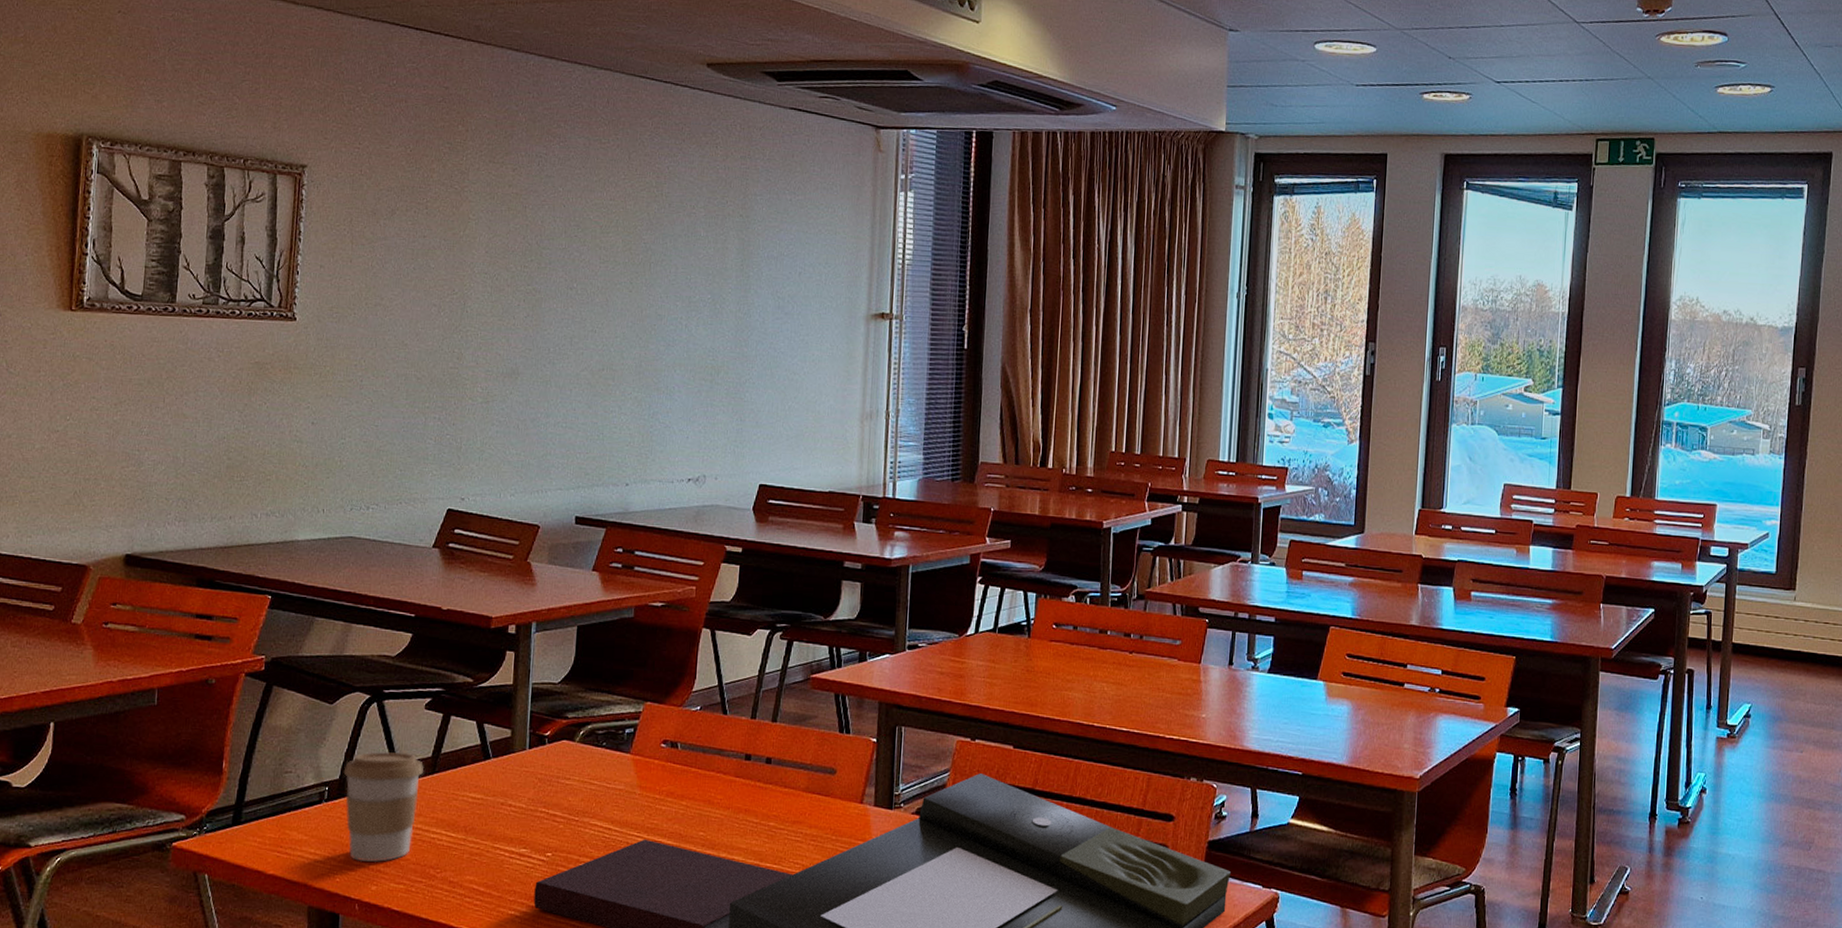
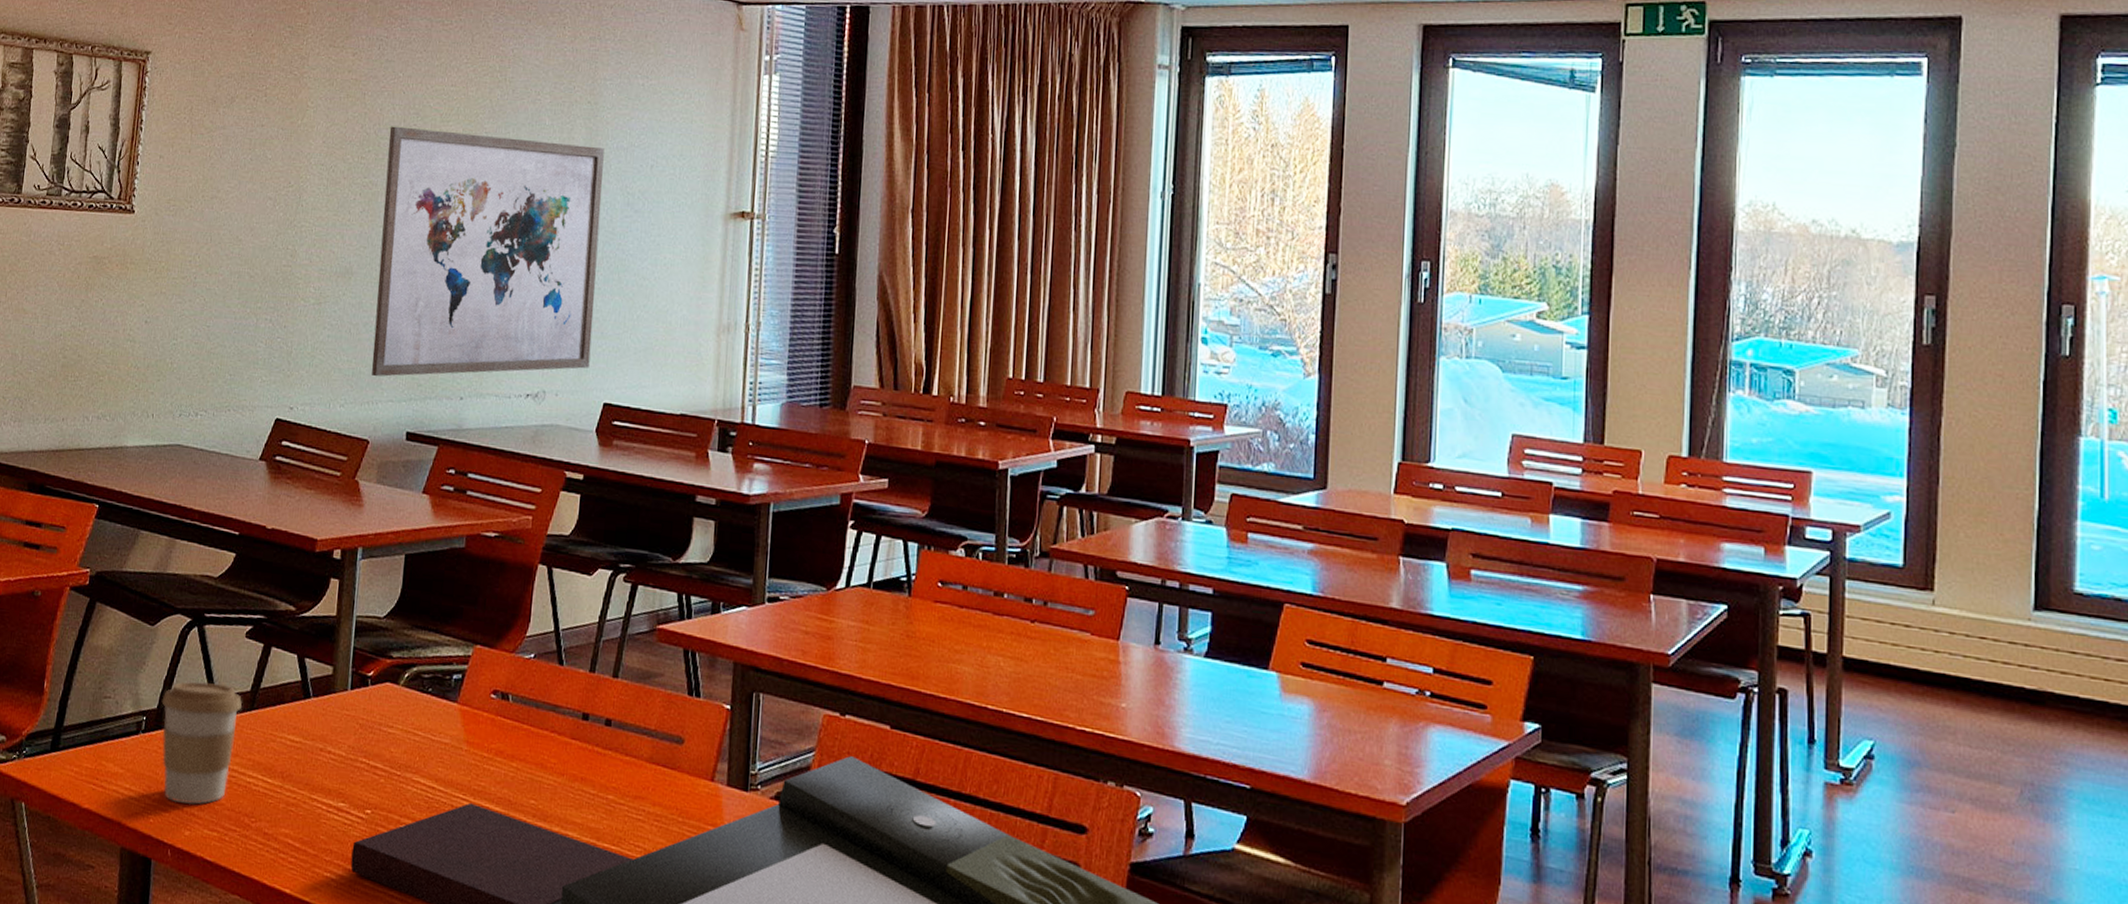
wall art: none [540,237,756,468] -> present [371,126,605,377]

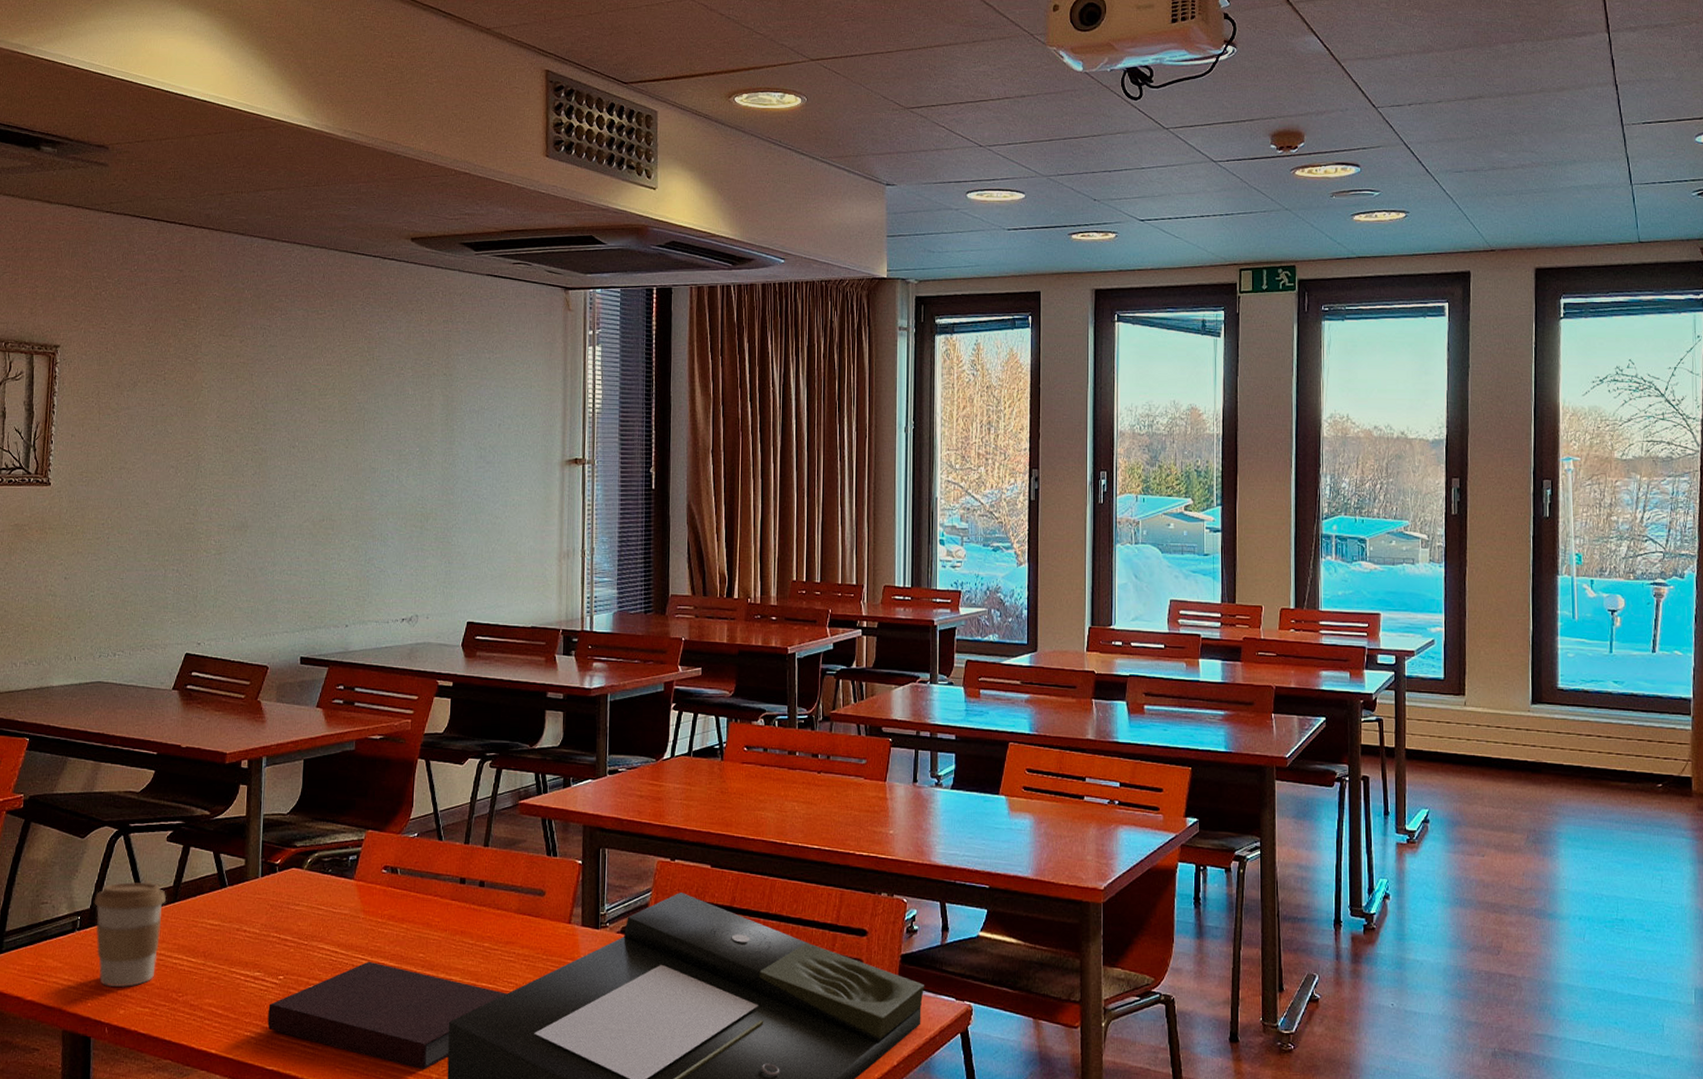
wall art: present [371,126,605,377] -> none [268,401,459,613]

